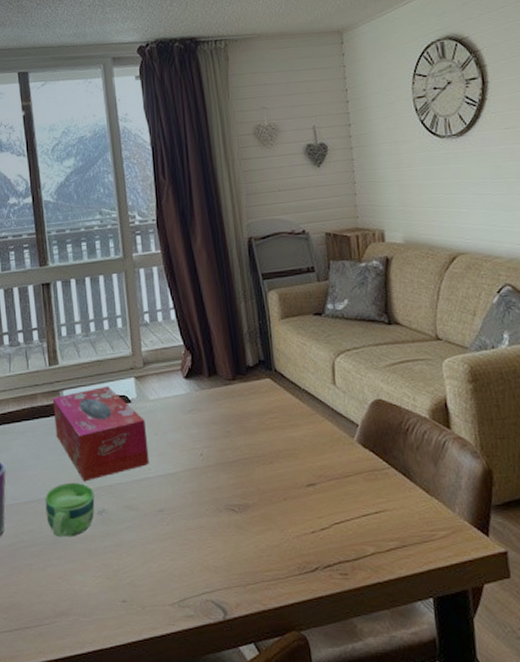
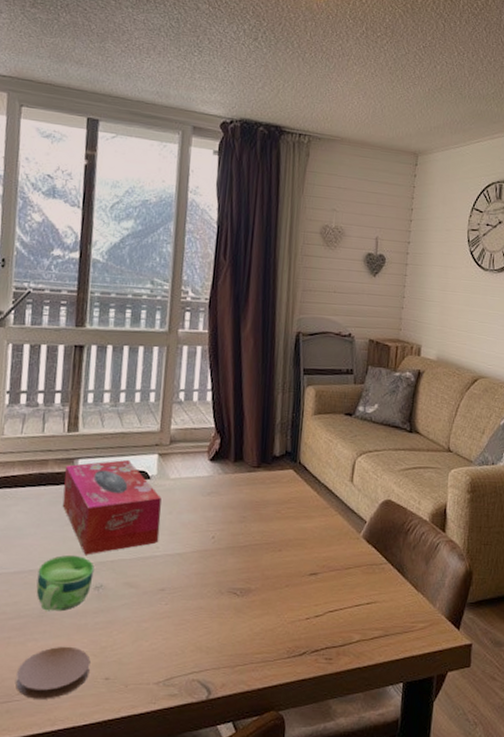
coaster: none [42,570,107,623] -> present [16,646,91,699]

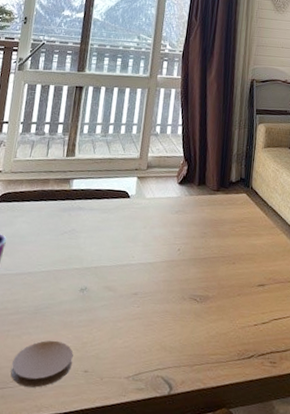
cup: present [36,555,94,612] -> none [33,261,81,310]
tissue box: present [62,459,162,555] -> none [58,181,138,261]

